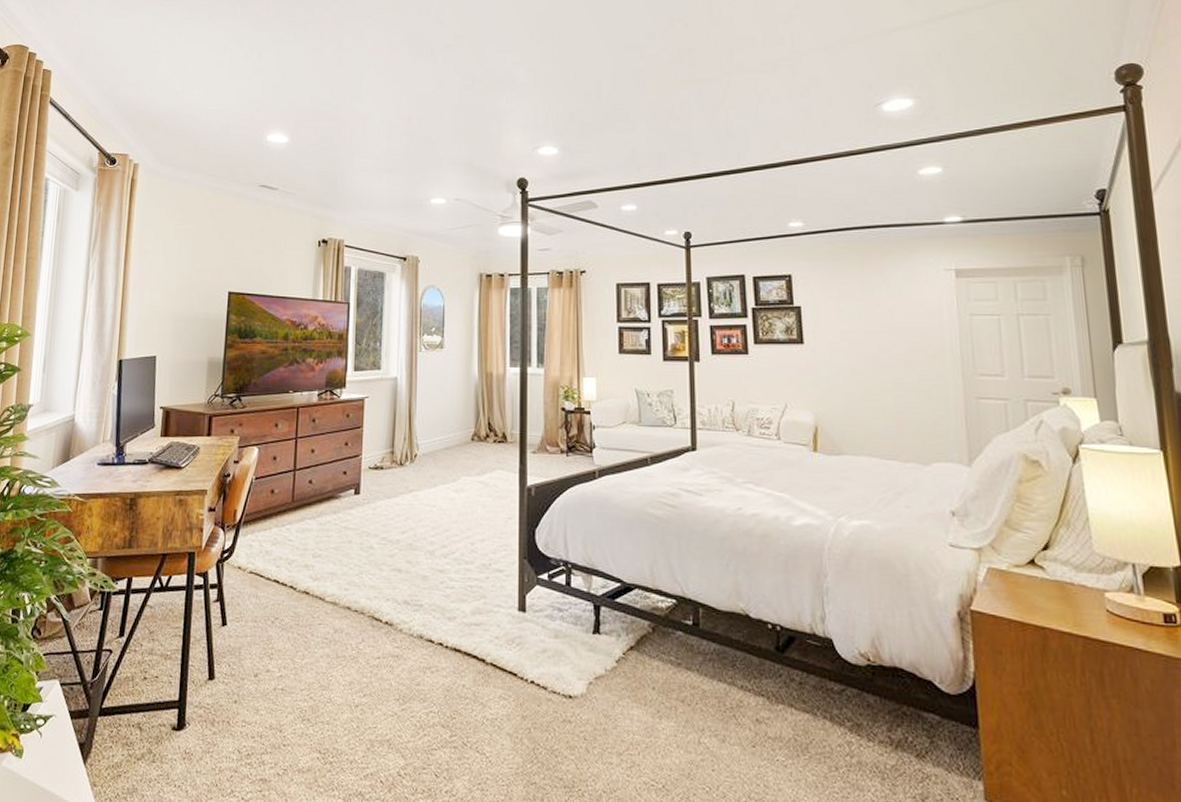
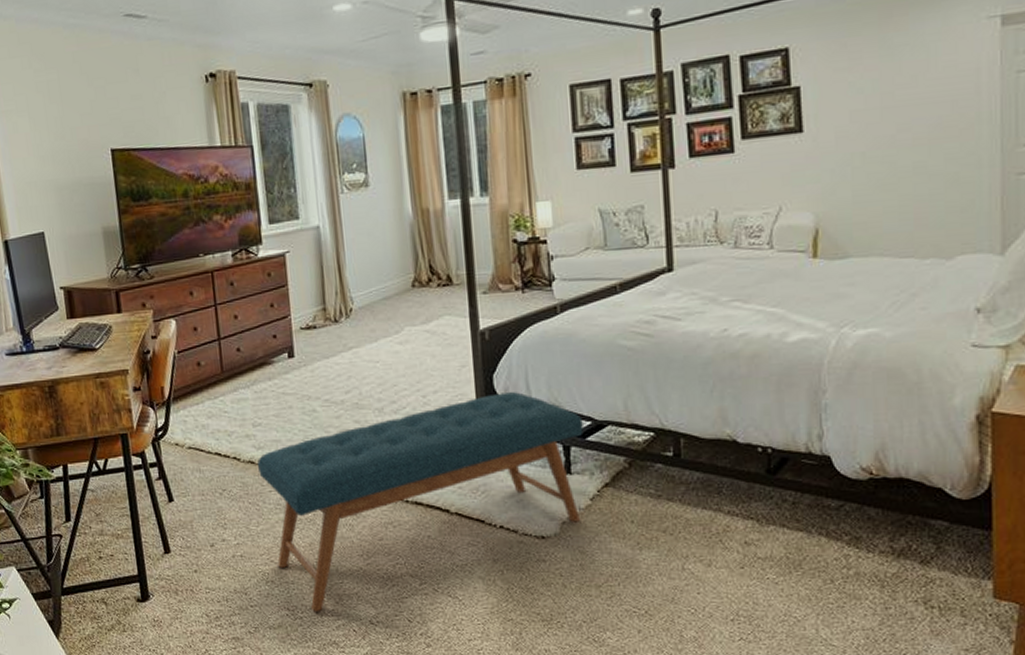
bench: none [312,547,613,757] -> present [258,392,583,611]

